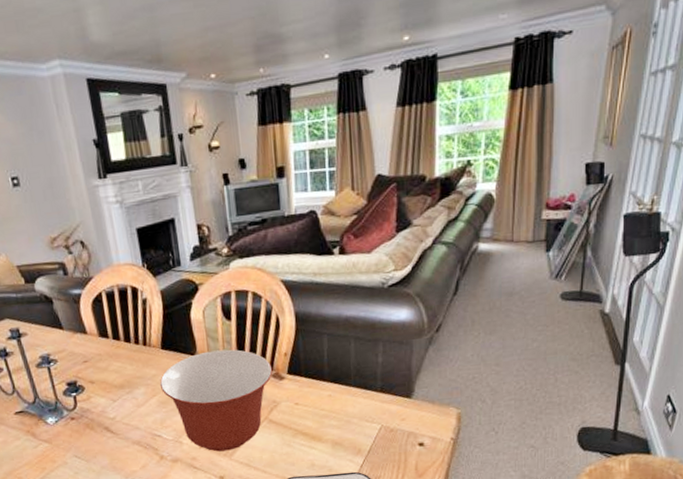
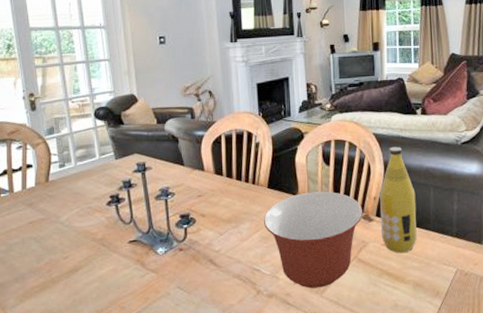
bottle: none [291,294,336,412] -> present [380,146,417,254]

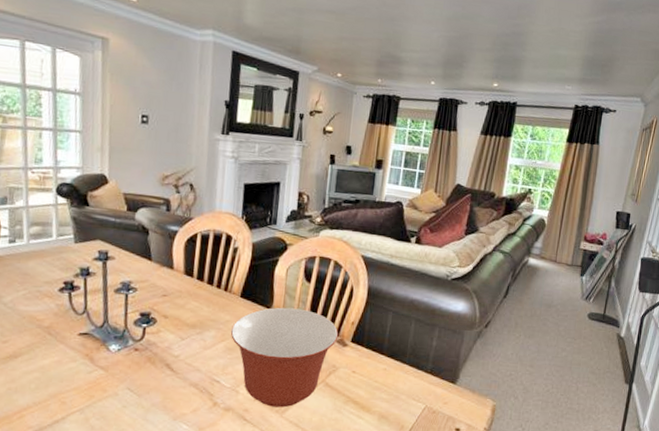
bottle: present [380,146,417,254] -> none [353,272,396,383]

